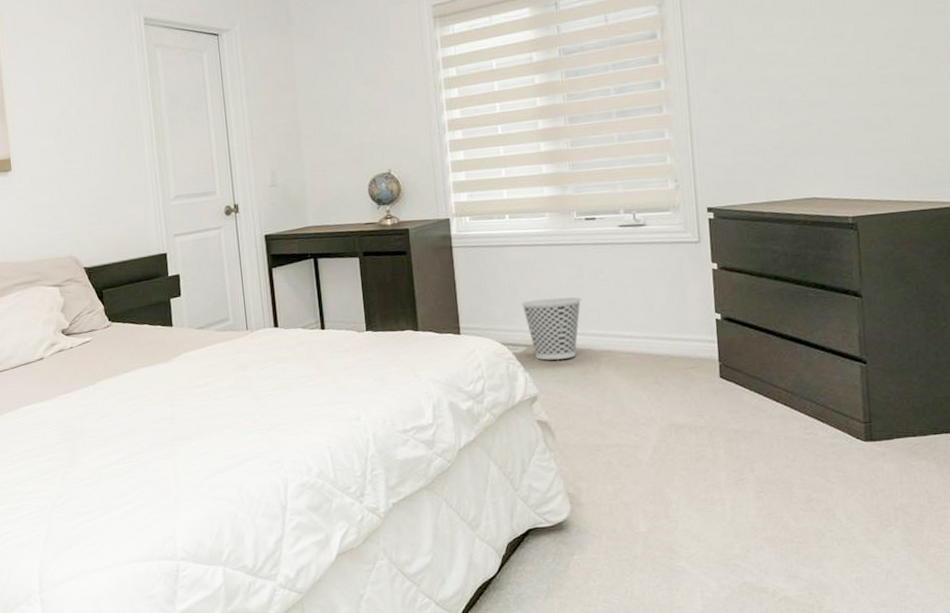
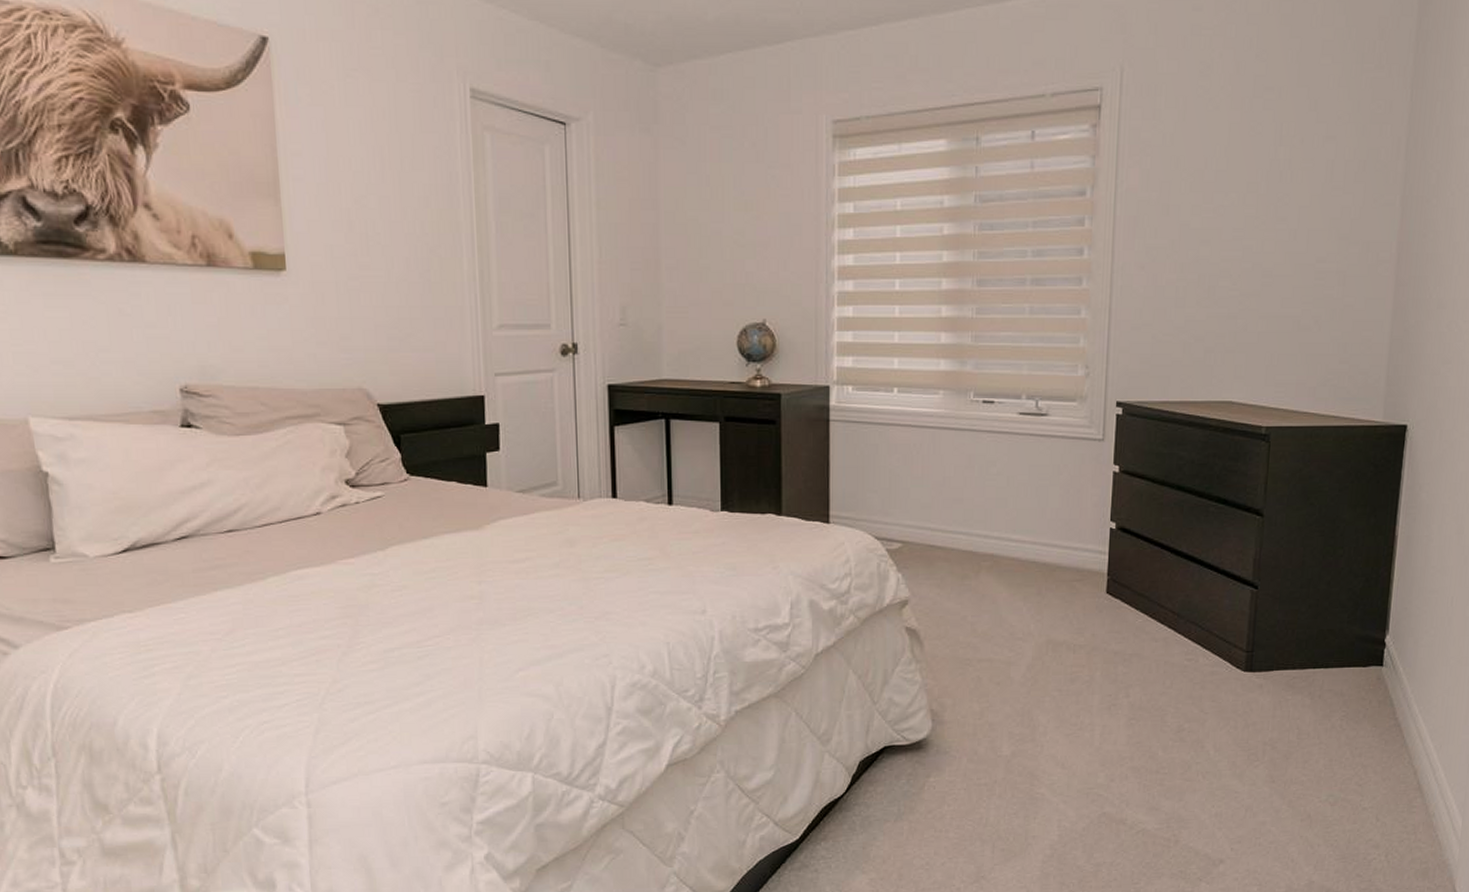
wastebasket: present [521,297,582,360] -> none [901,490,969,560]

